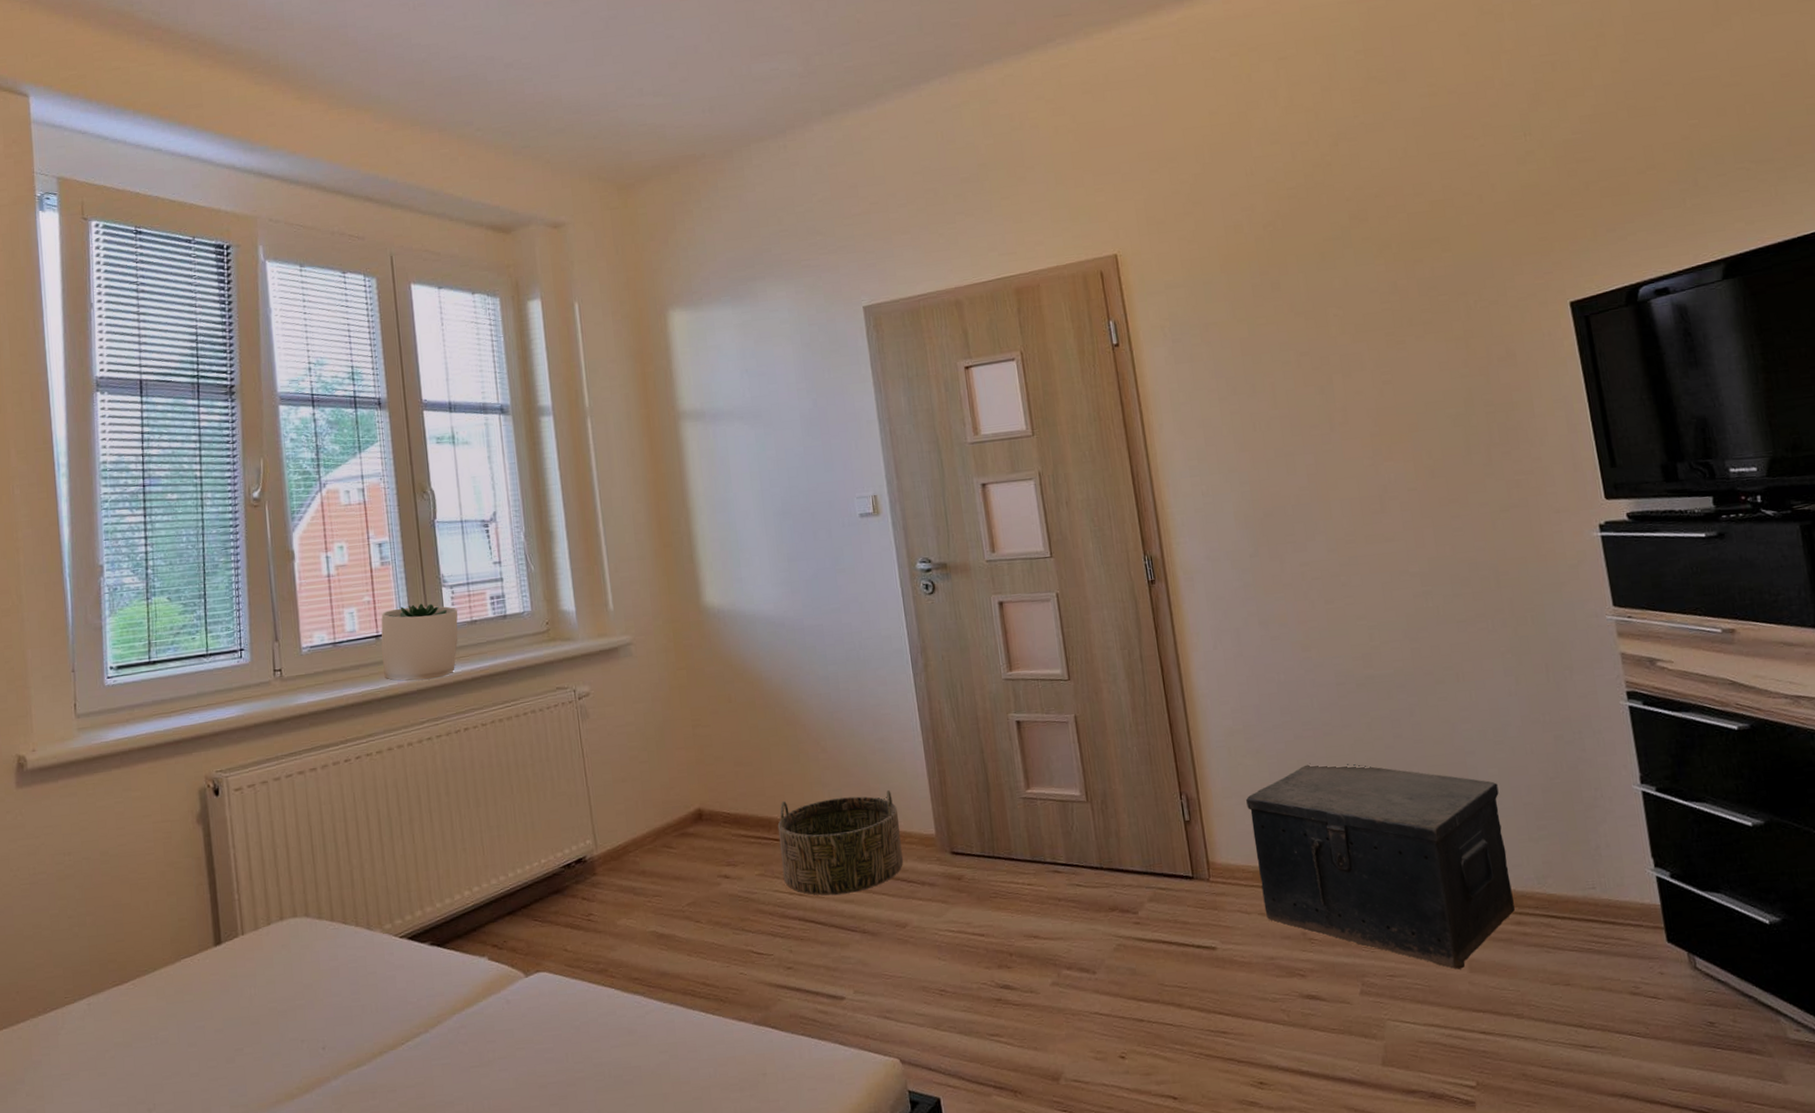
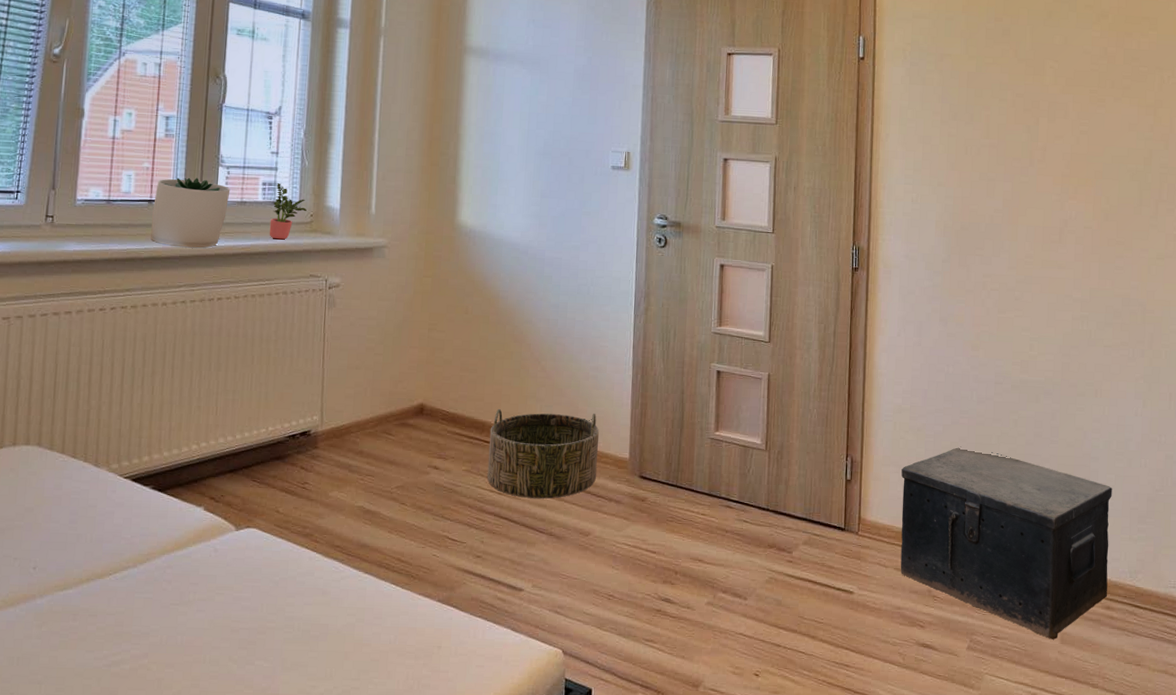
potted plant: none [504,594,541,656] -> present [269,183,307,240]

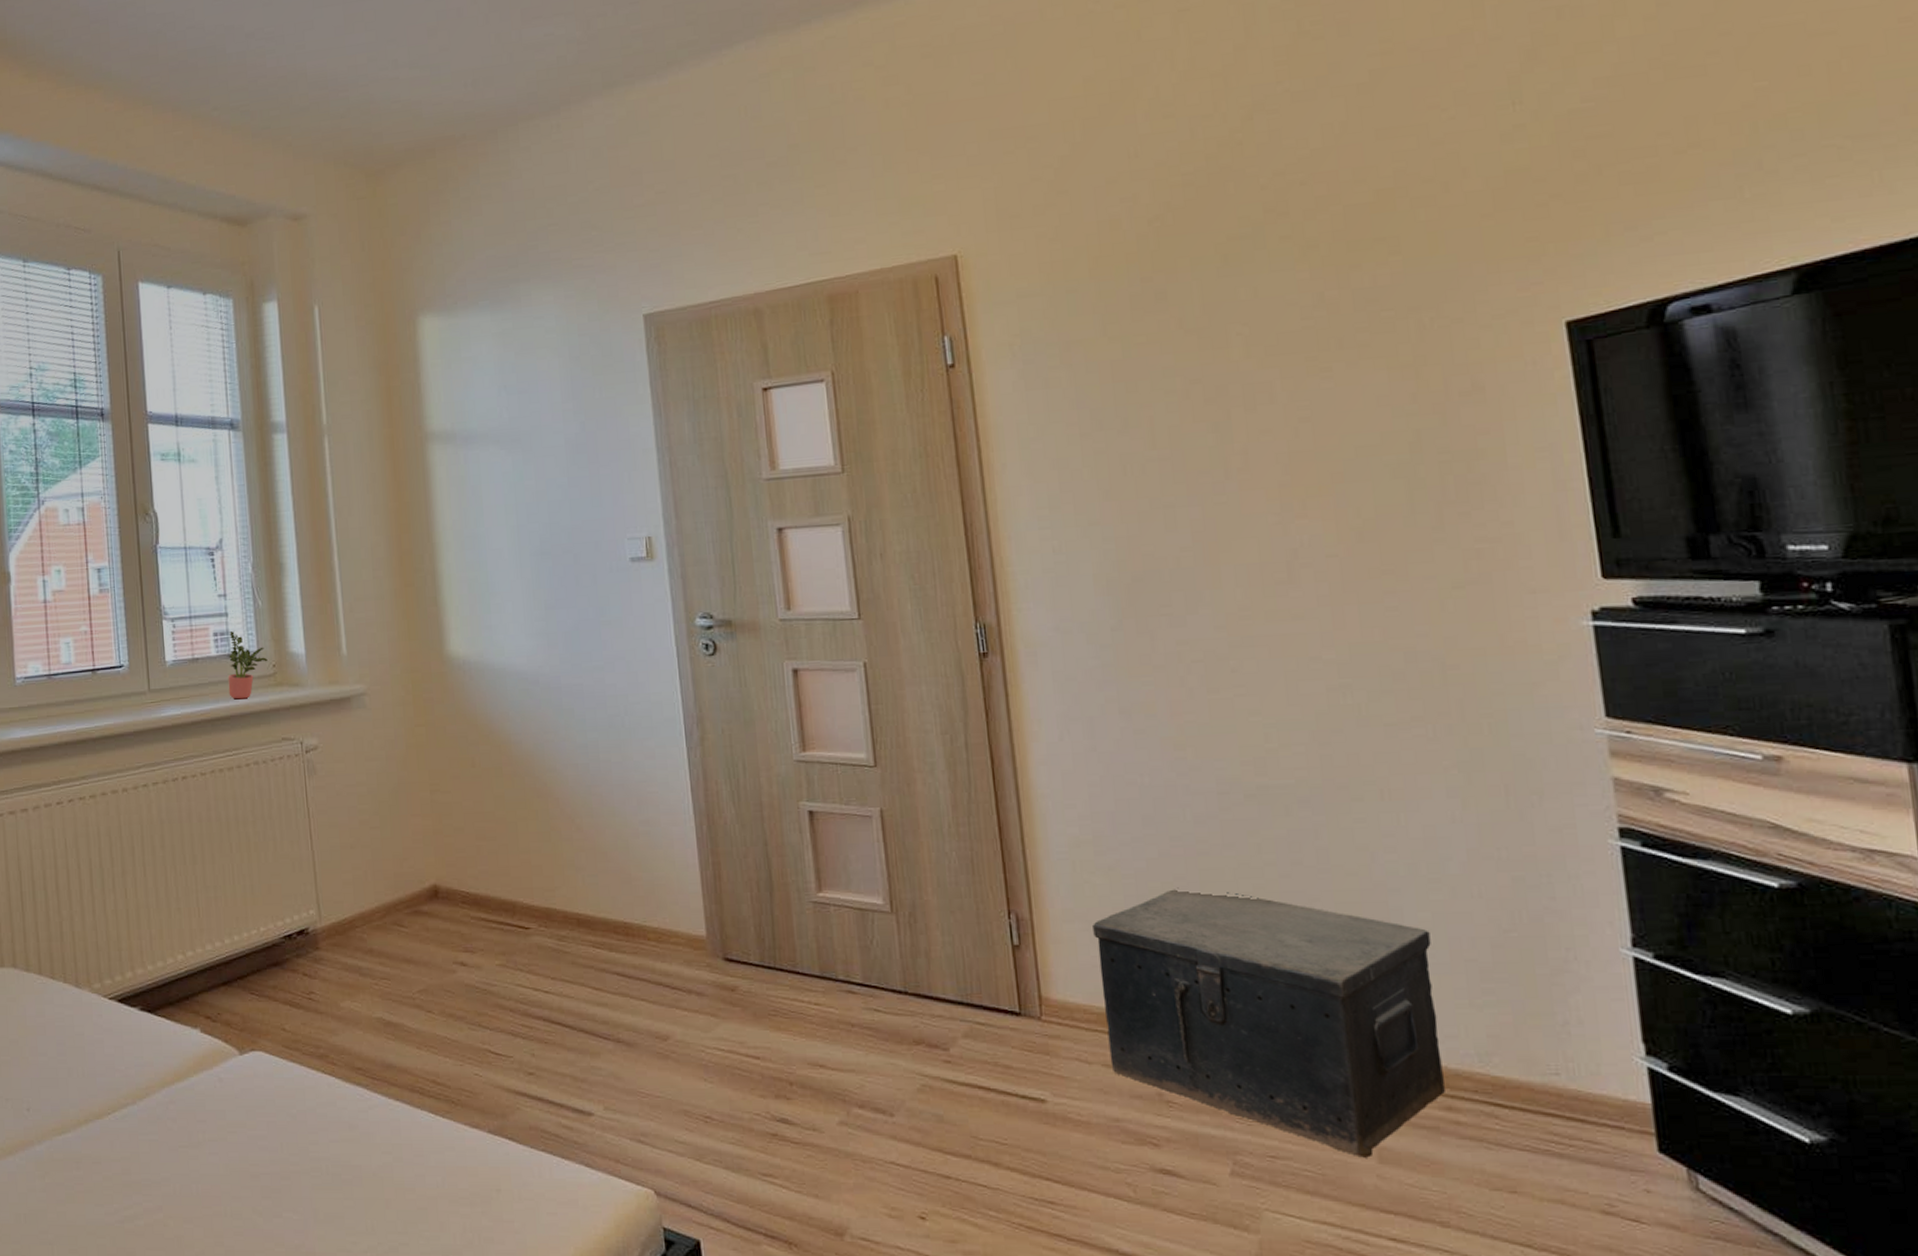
planter: present [151,177,231,248] -> none [97,636,179,721]
basket: present [487,408,599,499] -> none [523,880,667,995]

